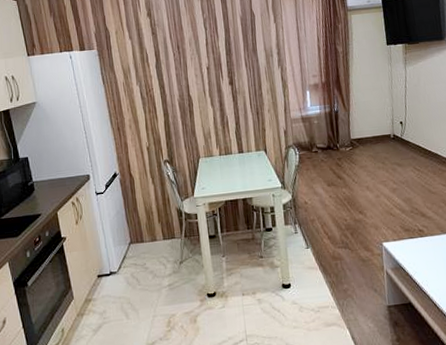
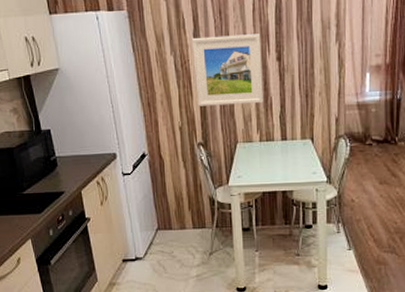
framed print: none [155,63,220,128] -> present [192,34,264,106]

